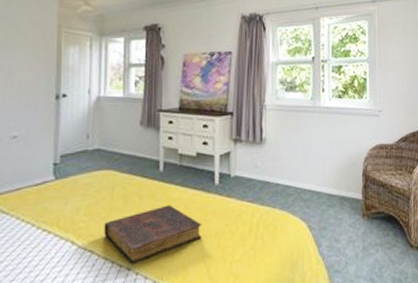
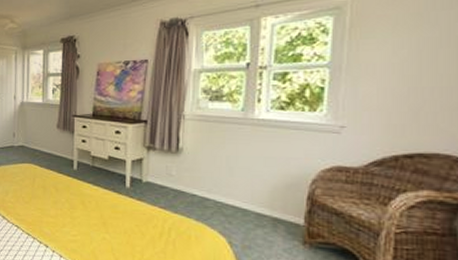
book: present [104,205,202,264] -> none [27,199,112,243]

